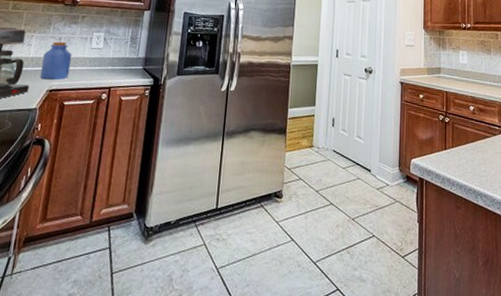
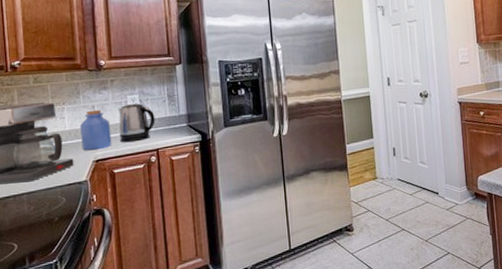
kettle: none [76,40,115,78] -> present [118,103,155,143]

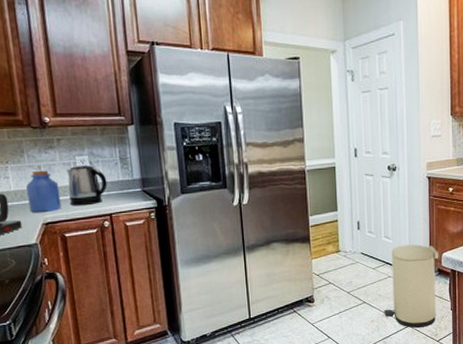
pedal bin: none [423,168,476,255] -> present [384,244,438,328]

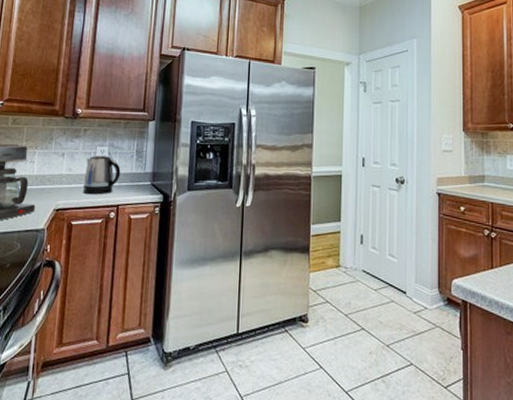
jar: present [26,170,62,212] -> none [45,157,77,198]
pedal bin: present [384,244,438,328] -> none [384,266,448,368]

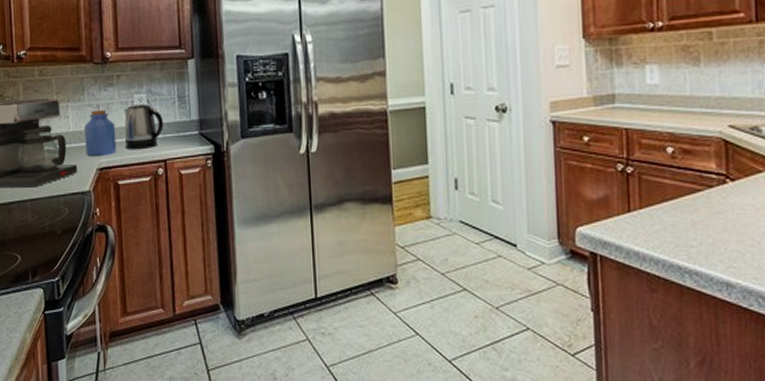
jar: none [45,157,77,198] -> present [84,109,117,156]

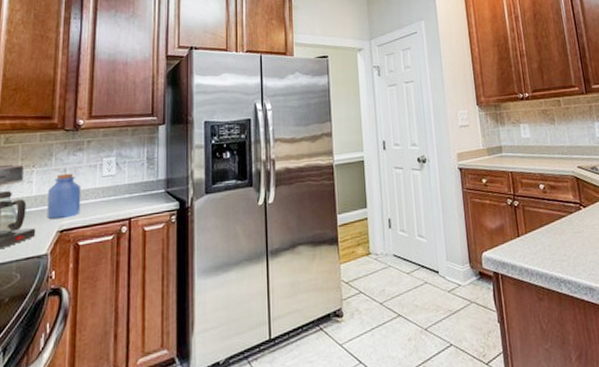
kettle: present [124,103,164,150] -> none [89,166,131,211]

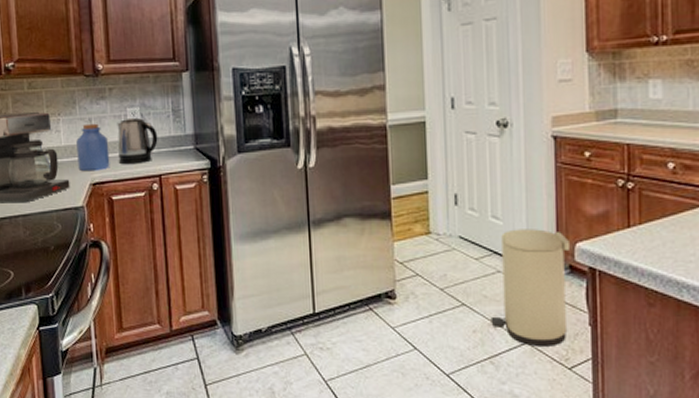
kettle: none [89,166,131,211] -> present [117,117,158,165]
pedal bin: none [422,243,482,347] -> present [491,229,569,347]

